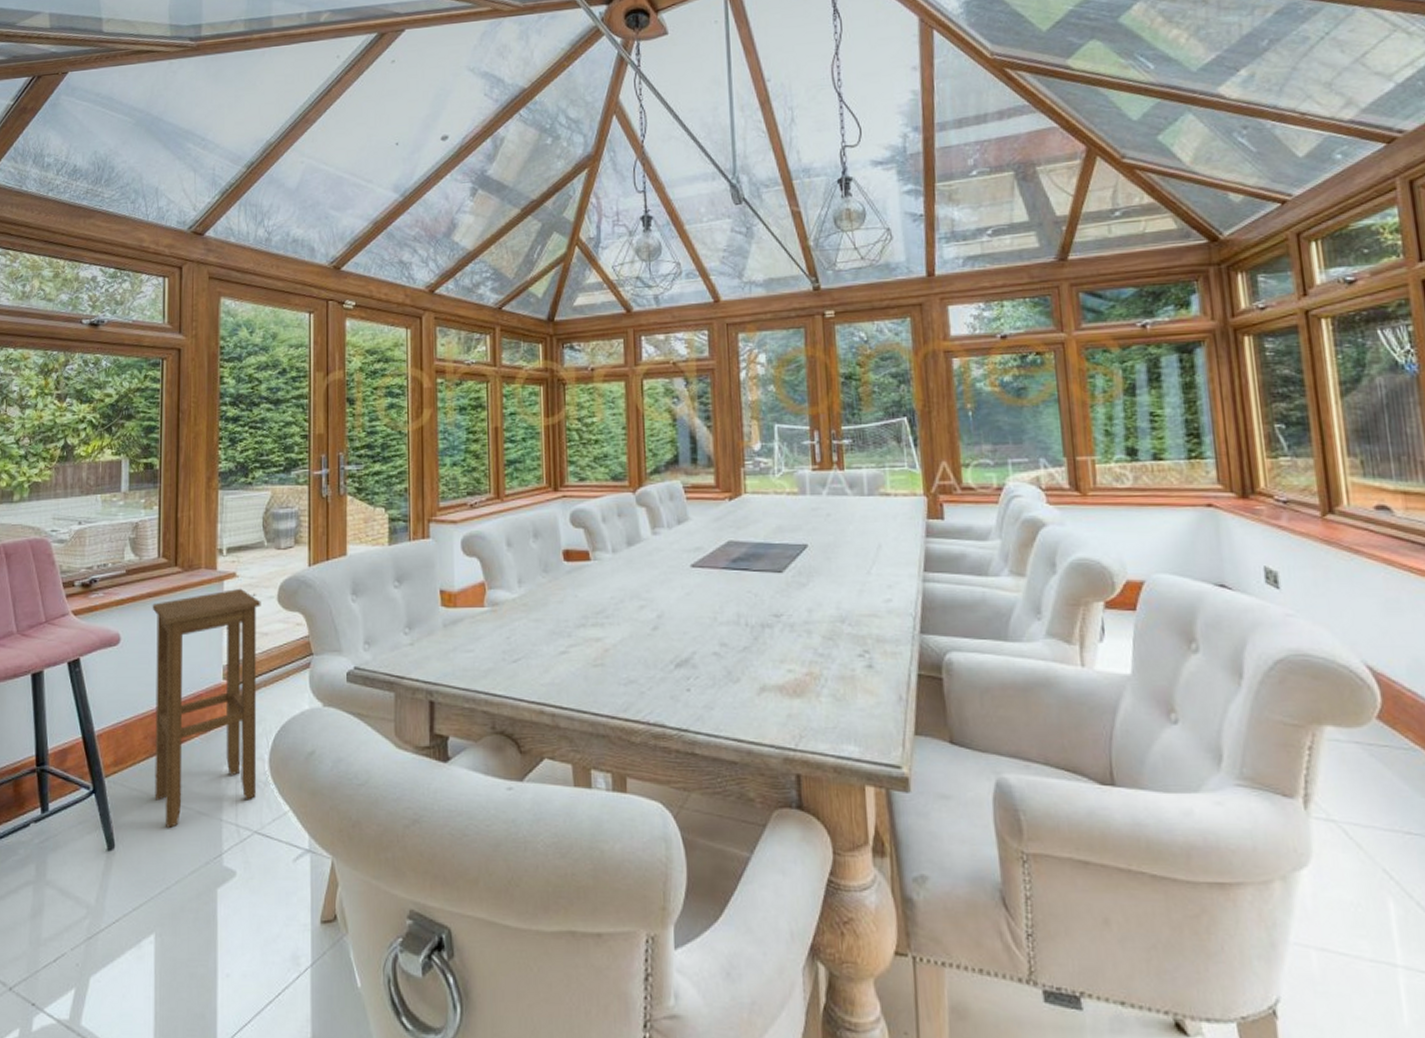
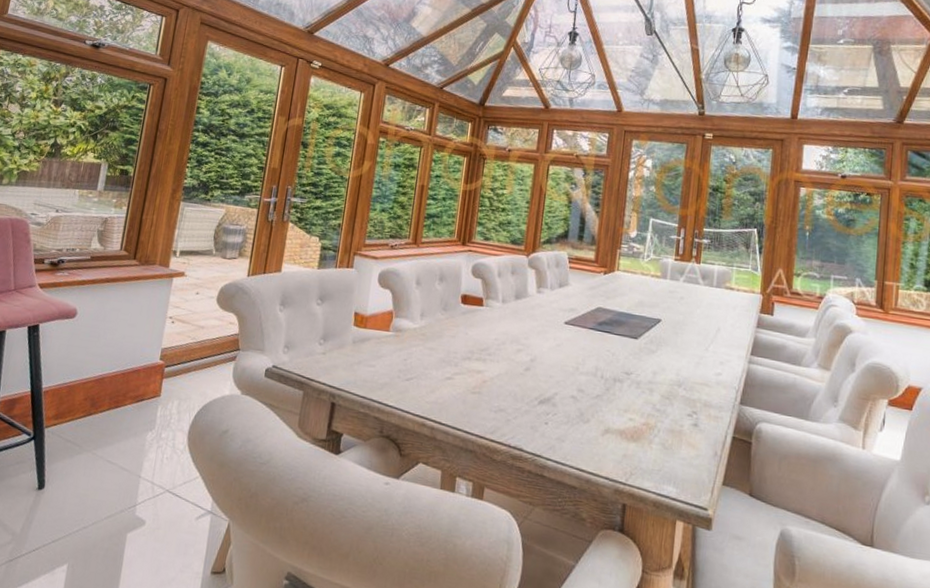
stool: present [152,588,261,829] -> none [85,285,203,478]

